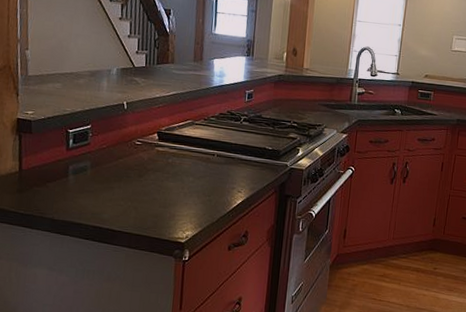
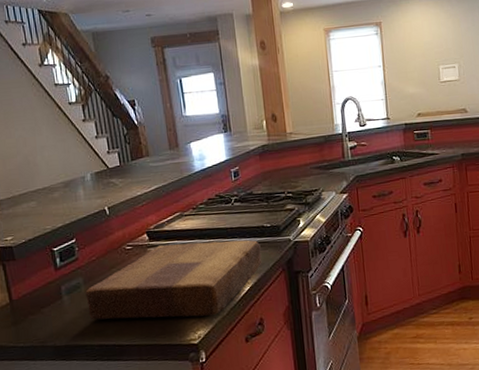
cutting board: none [90,146,259,221] -> present [85,240,262,320]

